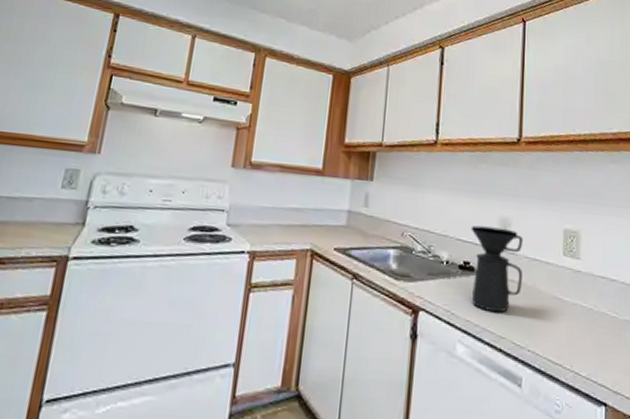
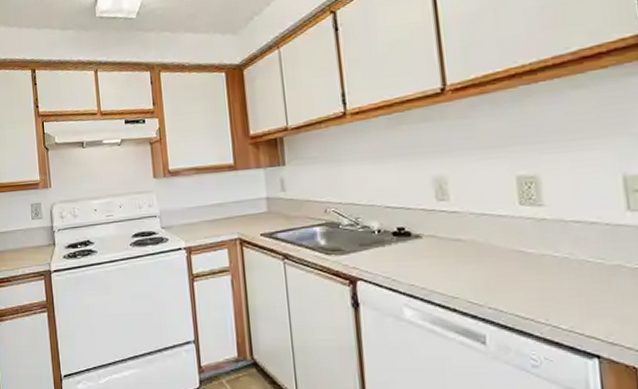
coffee maker: present [471,225,524,313] -> none [400,187,471,274]

